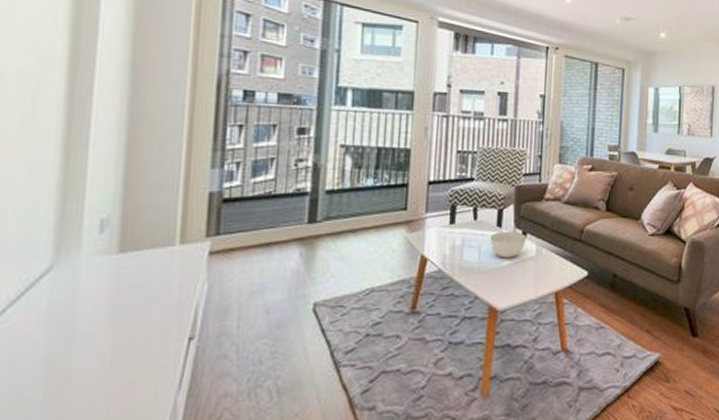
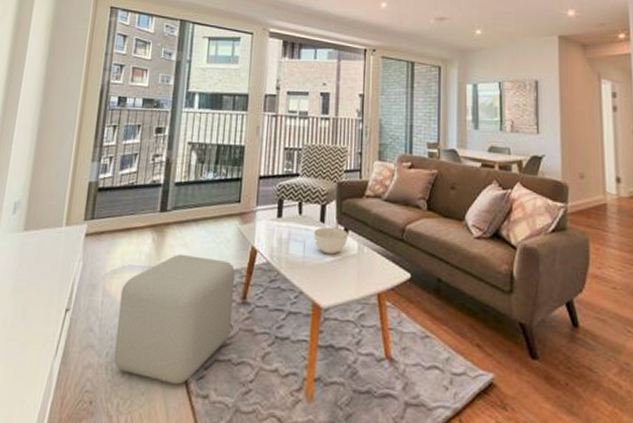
cube: none [258,267,403,402] -> present [114,254,236,385]

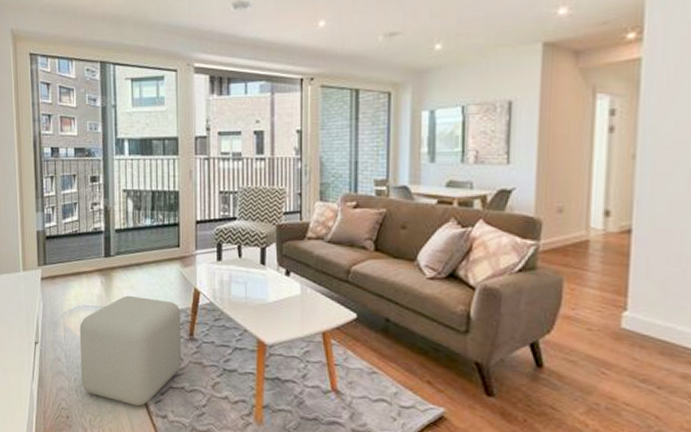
bowl: present [314,226,349,255] -> none [255,269,291,296]

